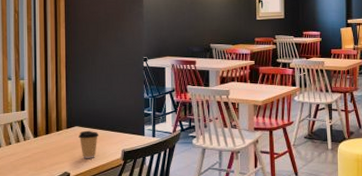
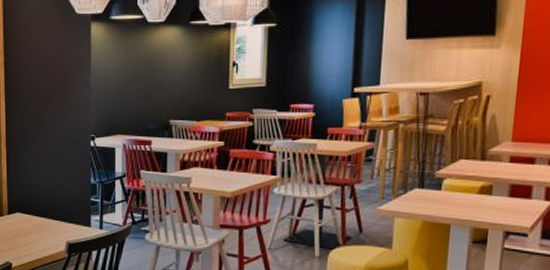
coffee cup: present [78,130,99,158] -> none [20,217,42,249]

